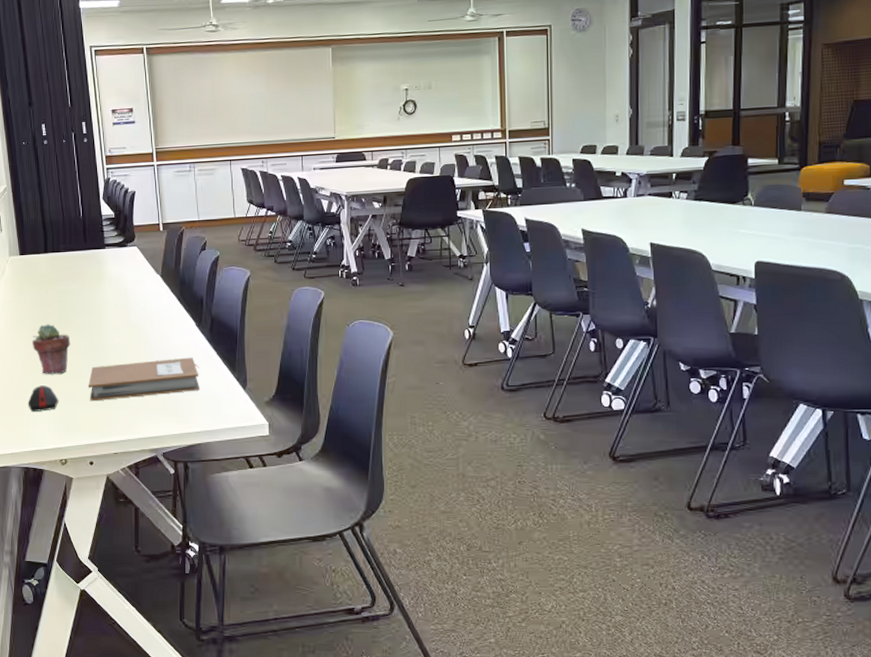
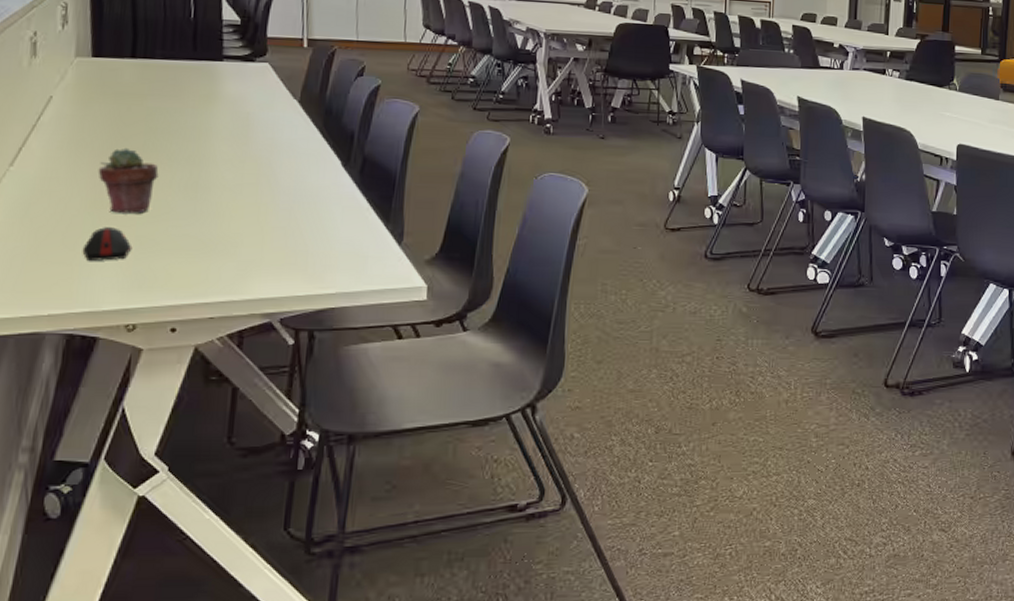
notebook: present [89,357,201,402] -> none [180,202,343,251]

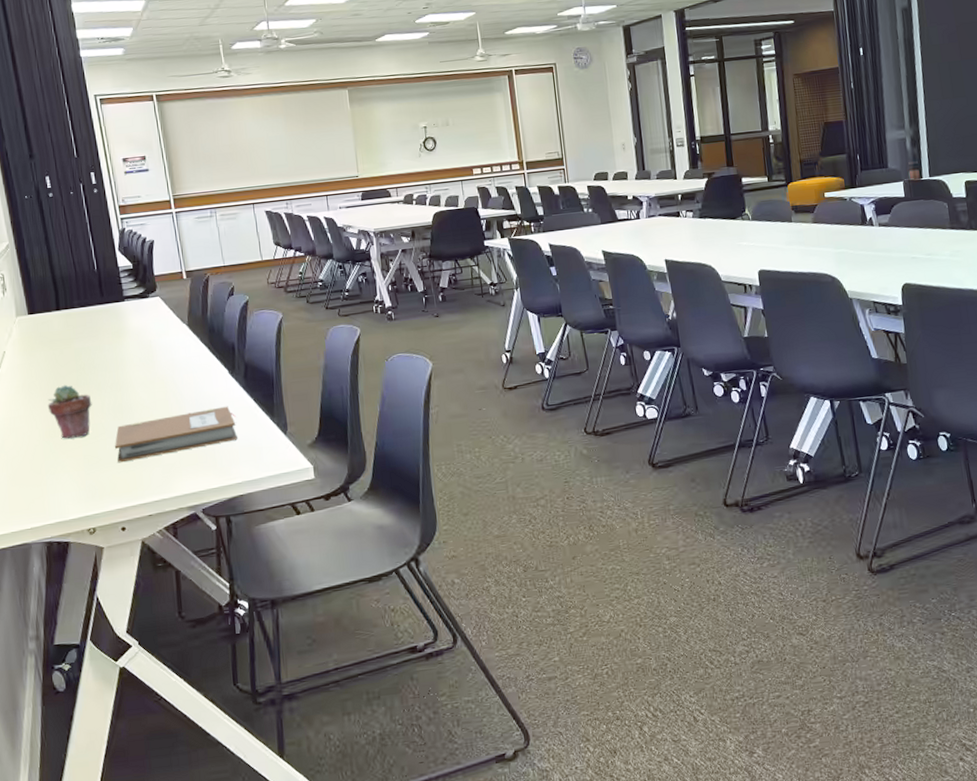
computer mouse: present [82,227,133,261] -> none [46,451,83,481]
notebook: none [180,202,343,251] -> present [115,406,239,463]

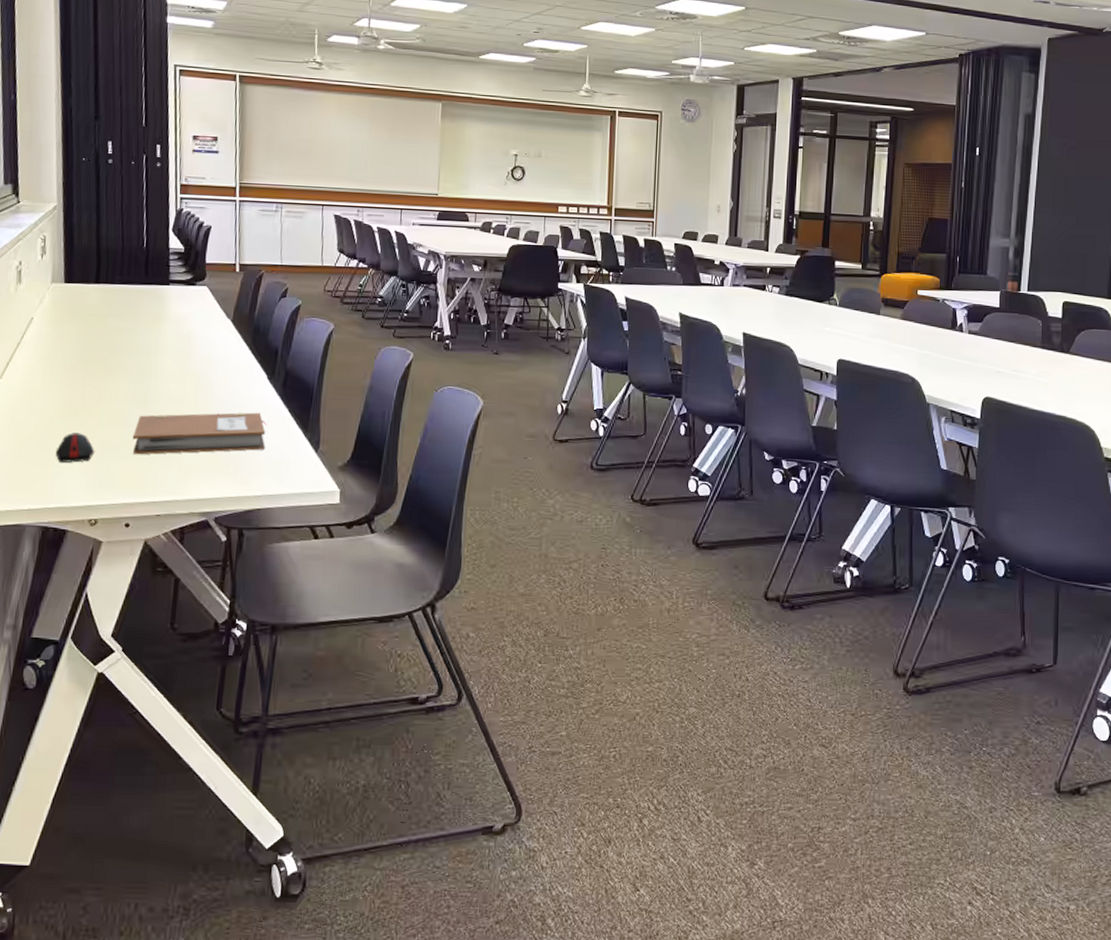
computer mouse: none [46,451,83,481] -> present [55,433,95,463]
potted succulent: present [47,384,92,439] -> none [68,362,117,421]

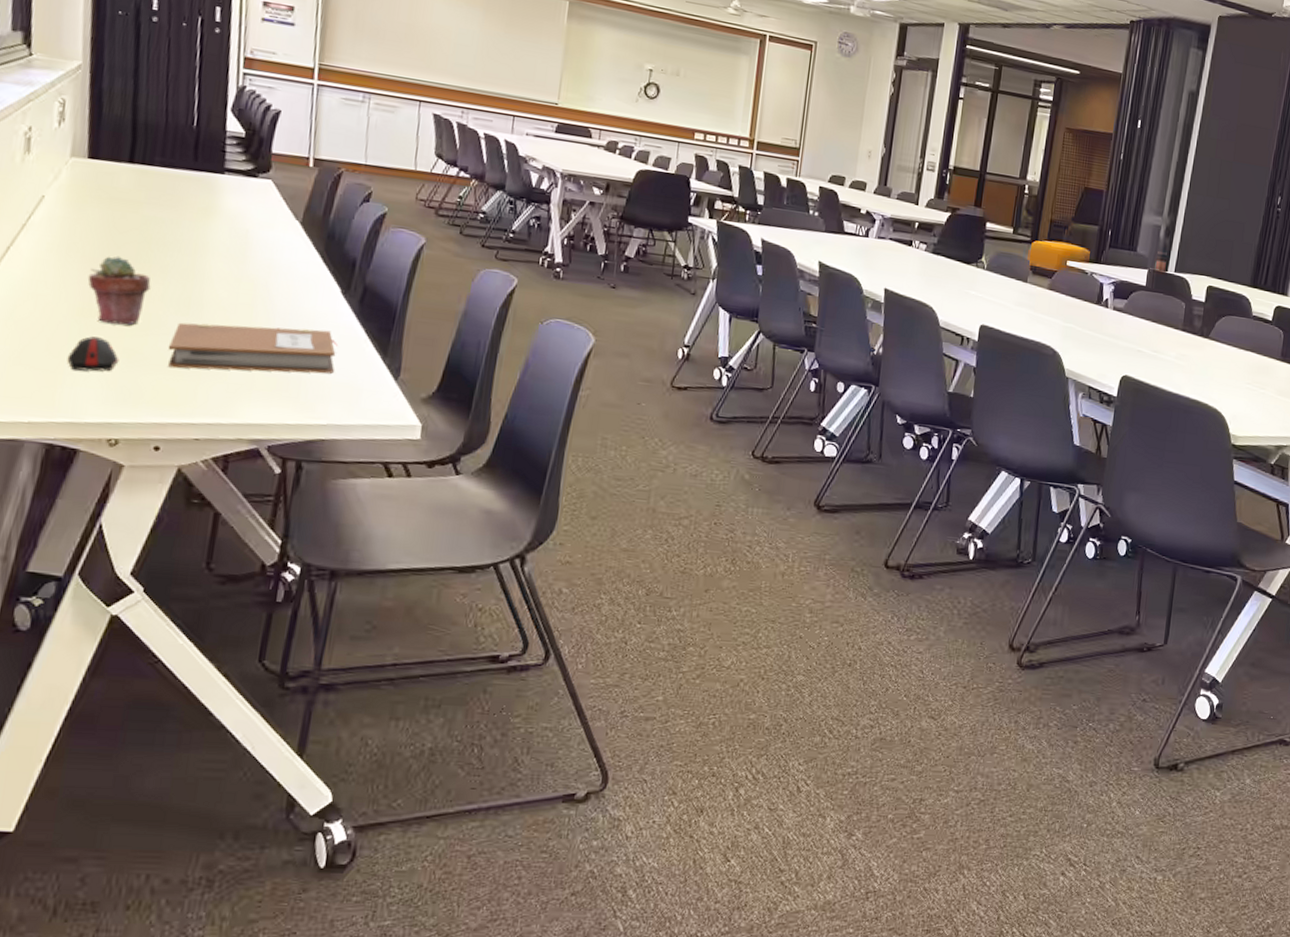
potted succulent: none [68,362,117,421] -> present [87,255,151,325]

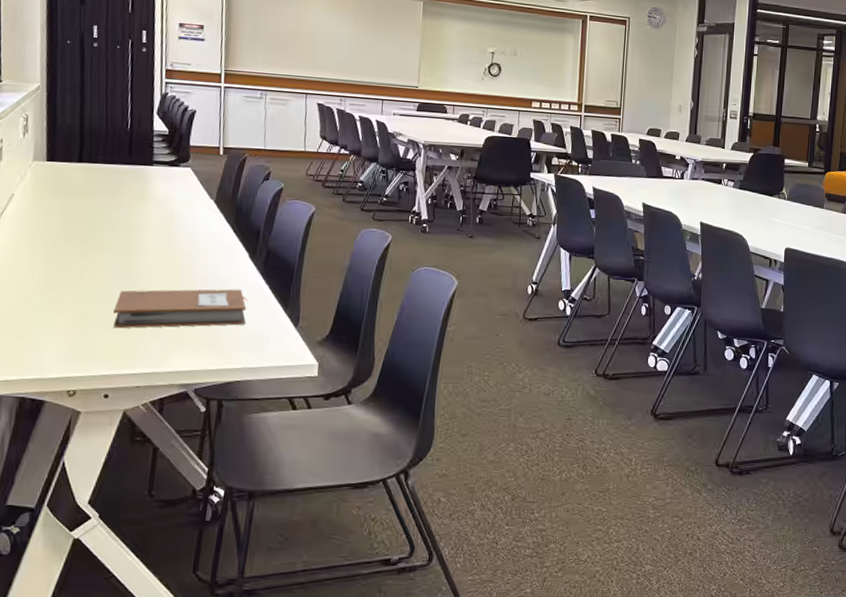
computer mouse: present [67,336,119,372] -> none [34,306,75,336]
potted succulent: present [87,255,151,325] -> none [48,238,98,295]

